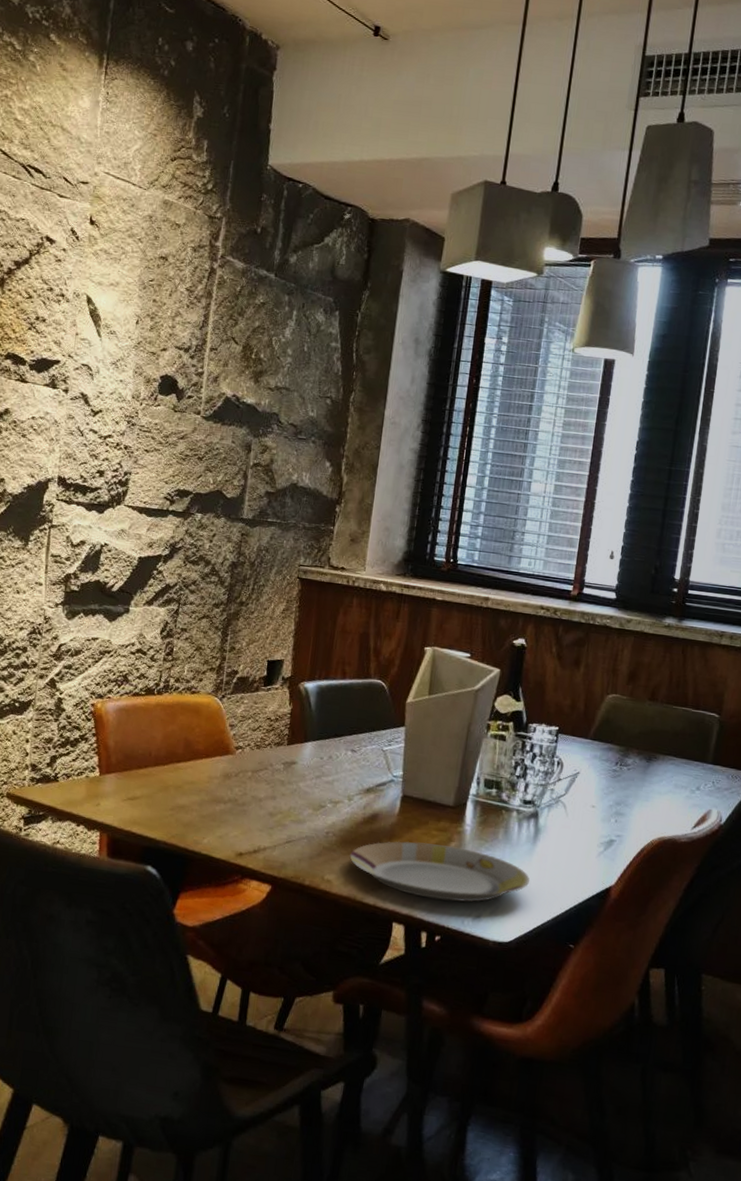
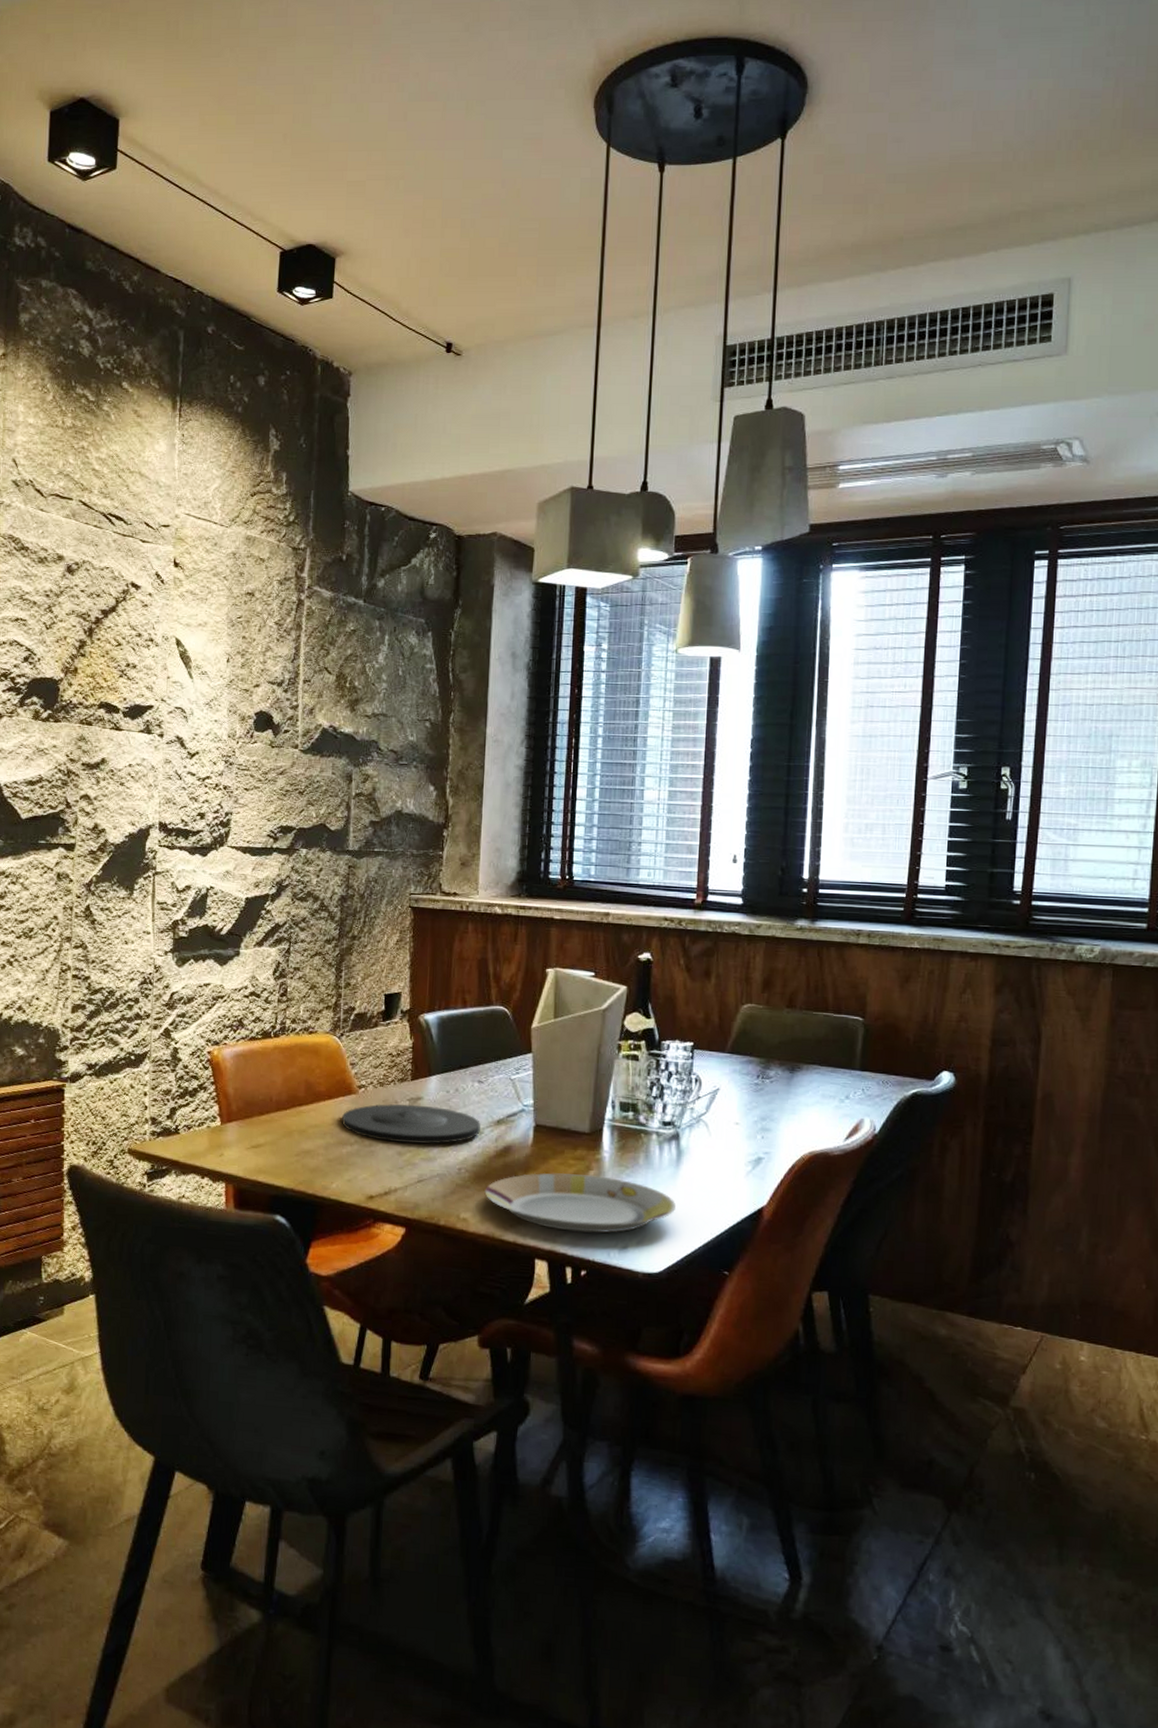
plate: none [217,766,351,808] -> present [341,1104,480,1145]

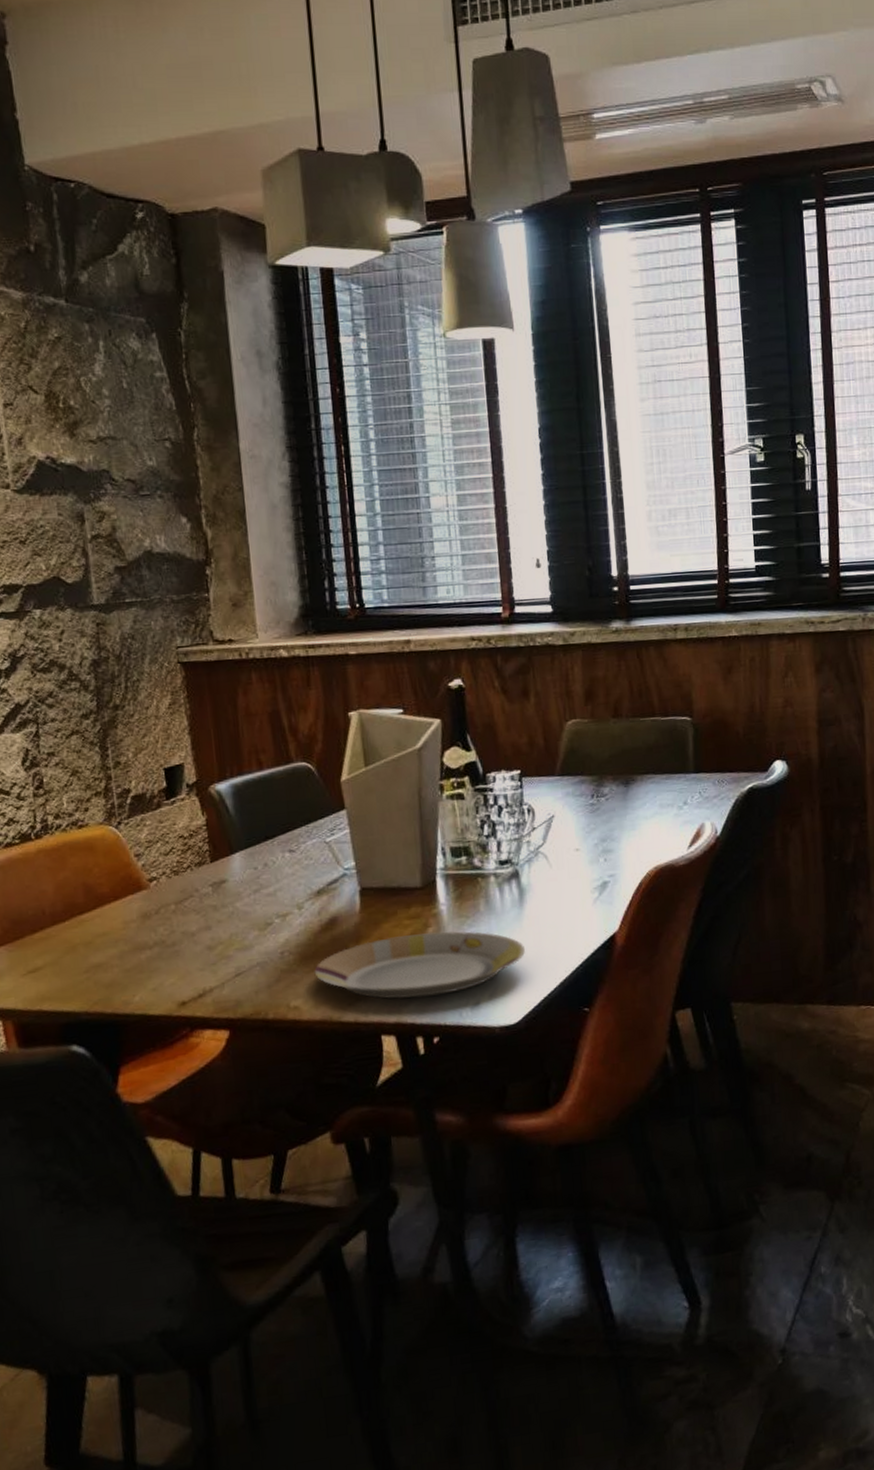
plate: present [341,1104,480,1145] -> none [133,887,299,938]

